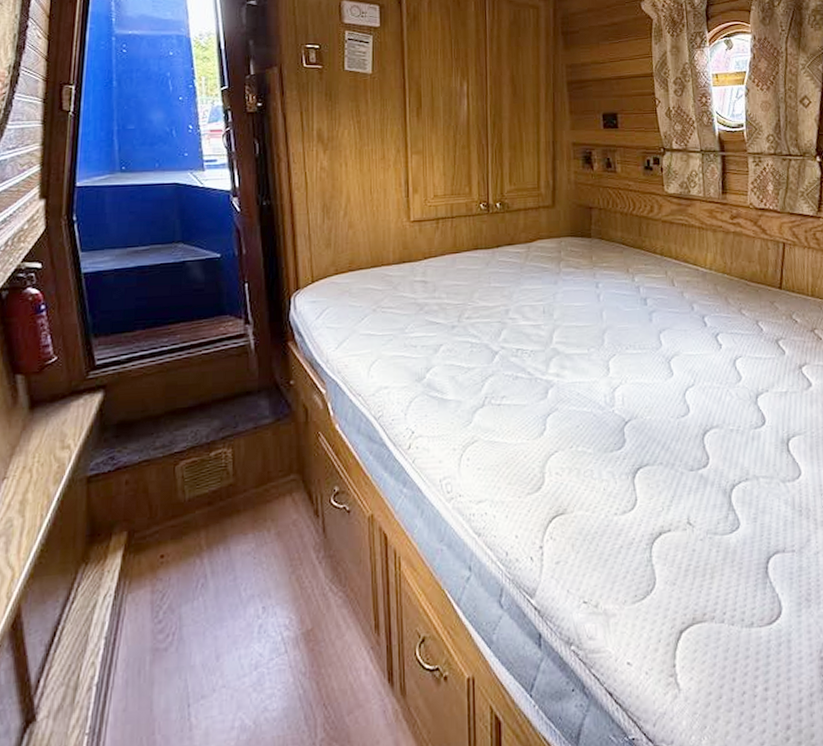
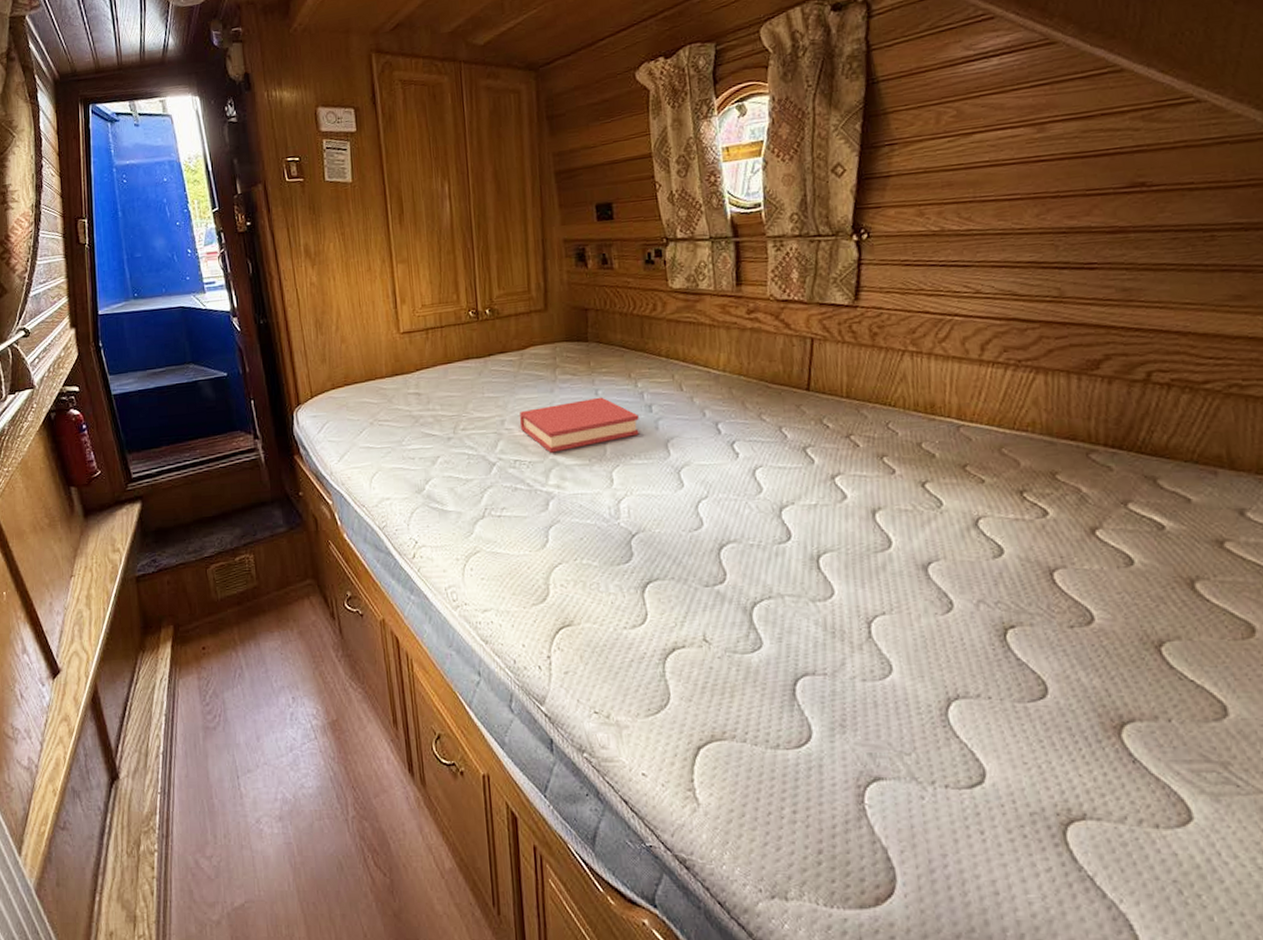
hardback book: none [523,289,635,342] -> present [519,397,639,453]

